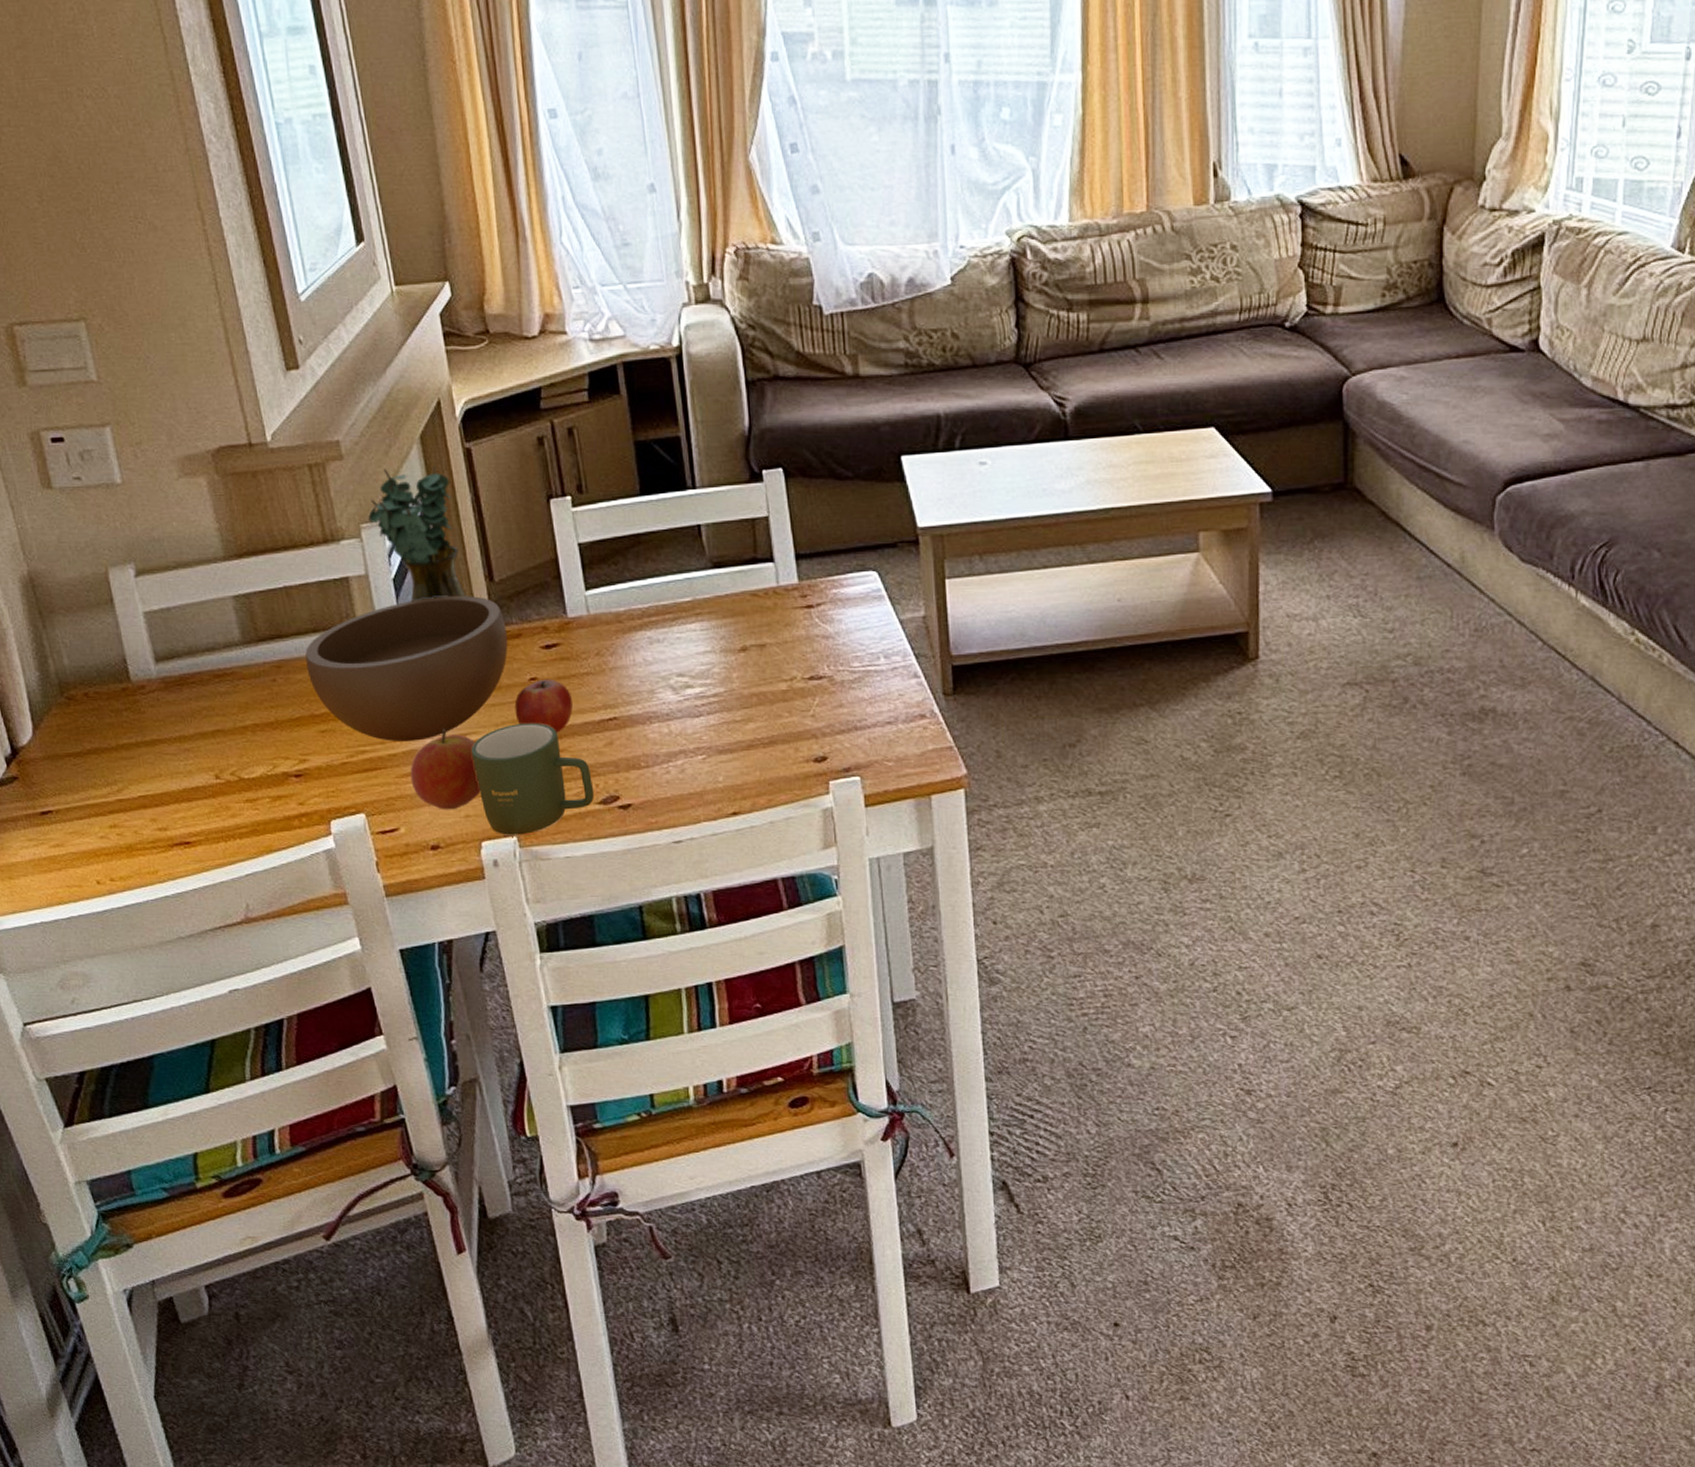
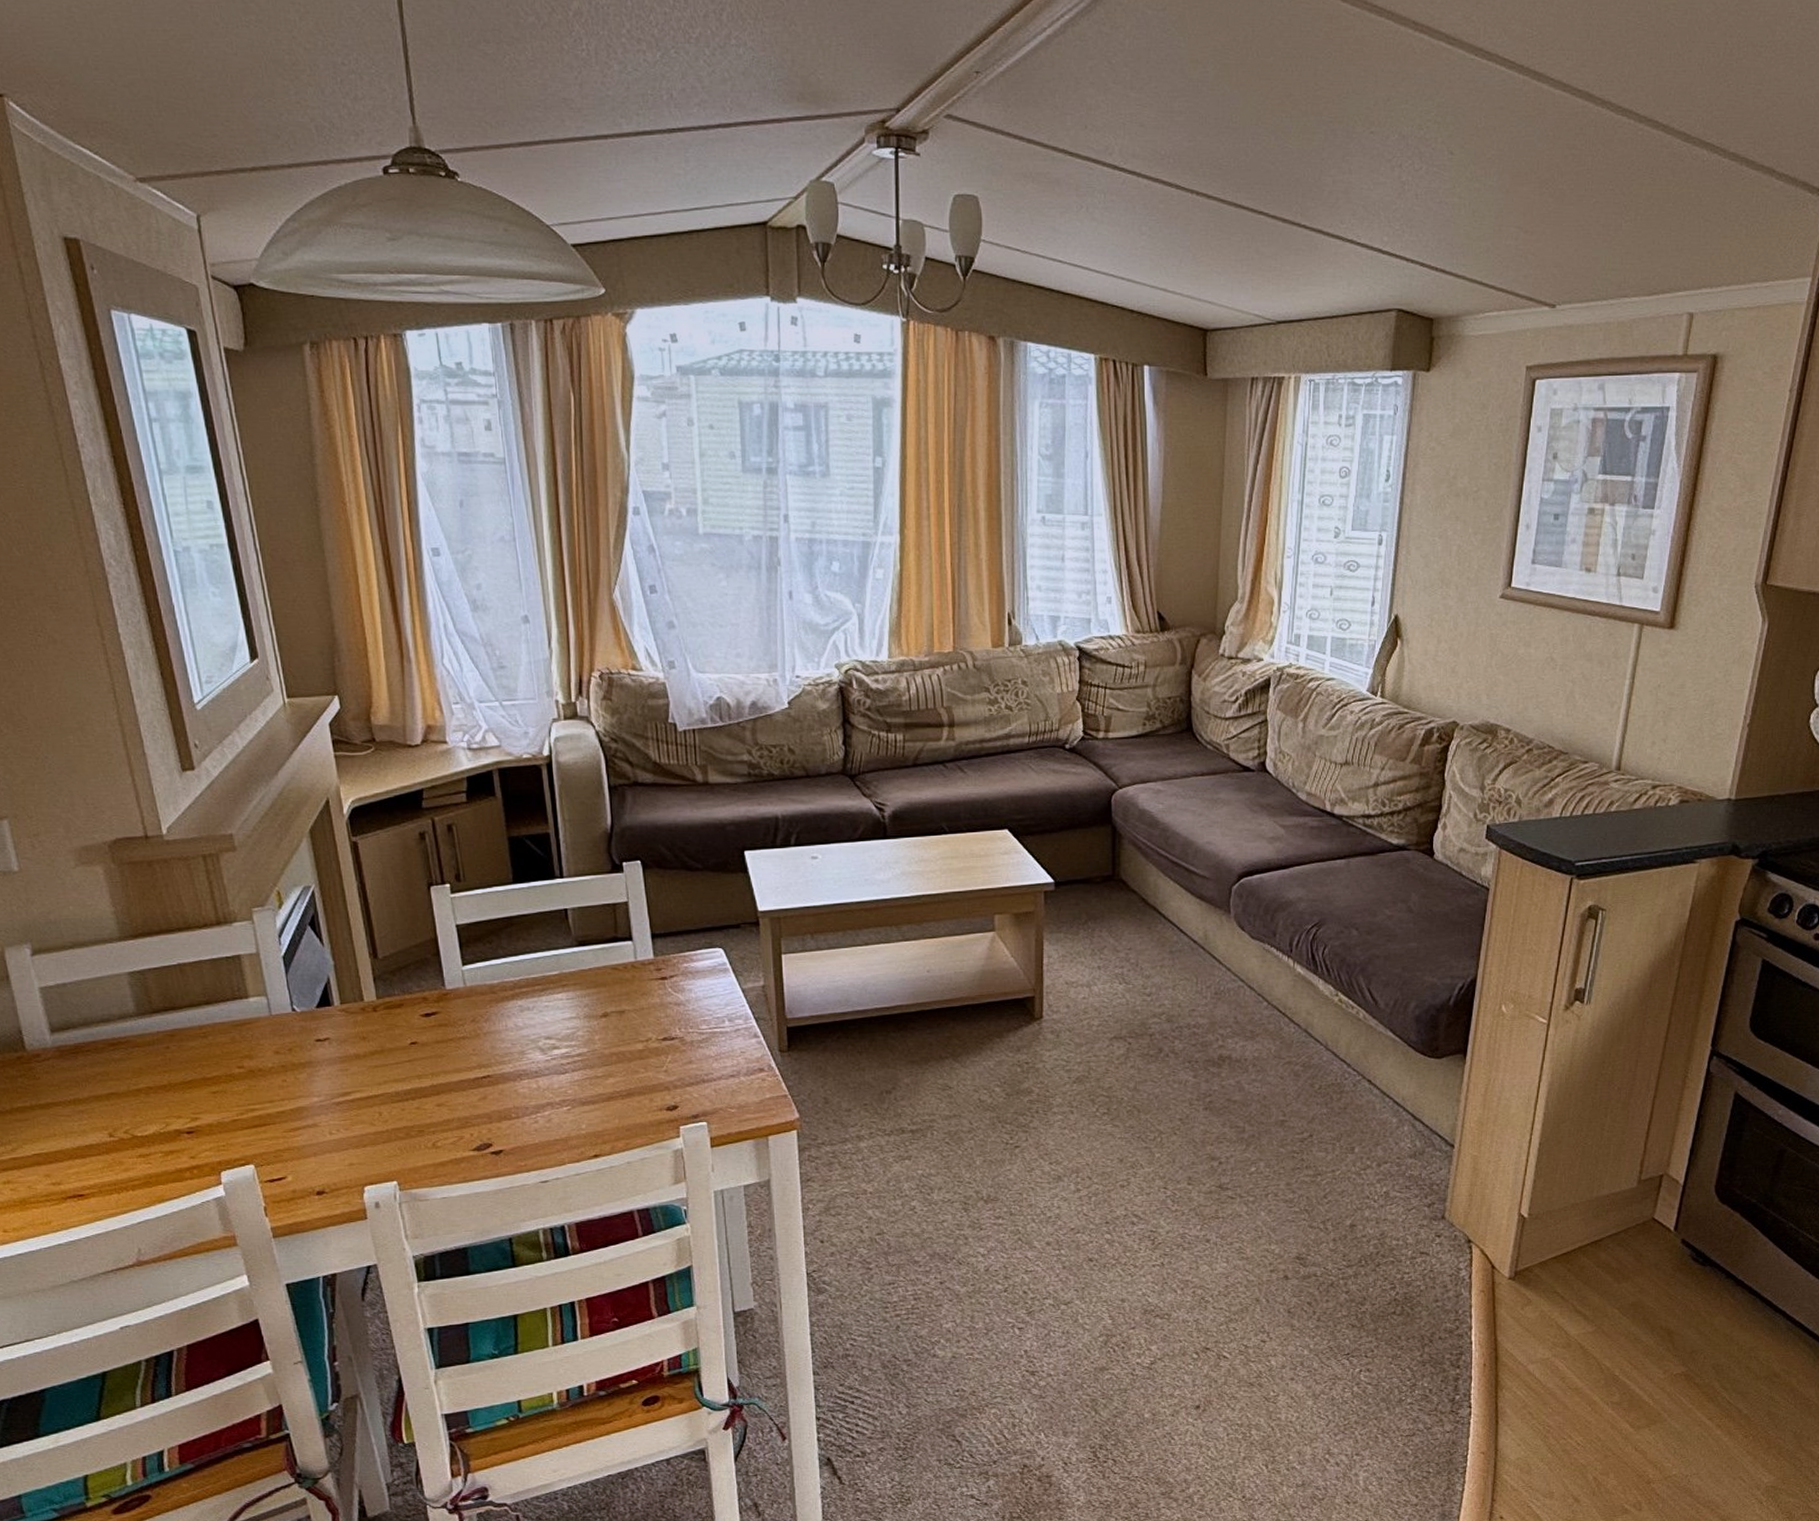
bowl: present [305,595,508,741] -> none [198,970,391,1100]
vase: present [368,466,466,602] -> none [260,857,352,977]
fruit: present [410,728,481,810] -> none [297,1087,364,1160]
mug: present [470,722,595,837] -> none [354,1081,469,1182]
fruit: present [514,679,573,733] -> none [396,1043,450,1090]

